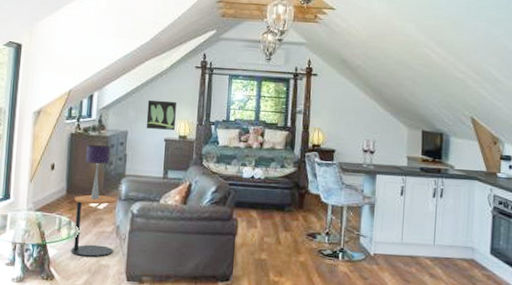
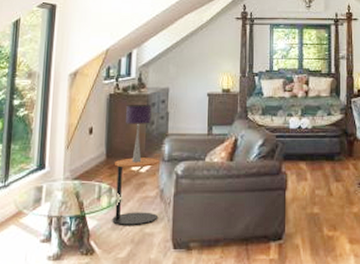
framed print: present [146,99,176,130] -> none [188,54,218,84]

